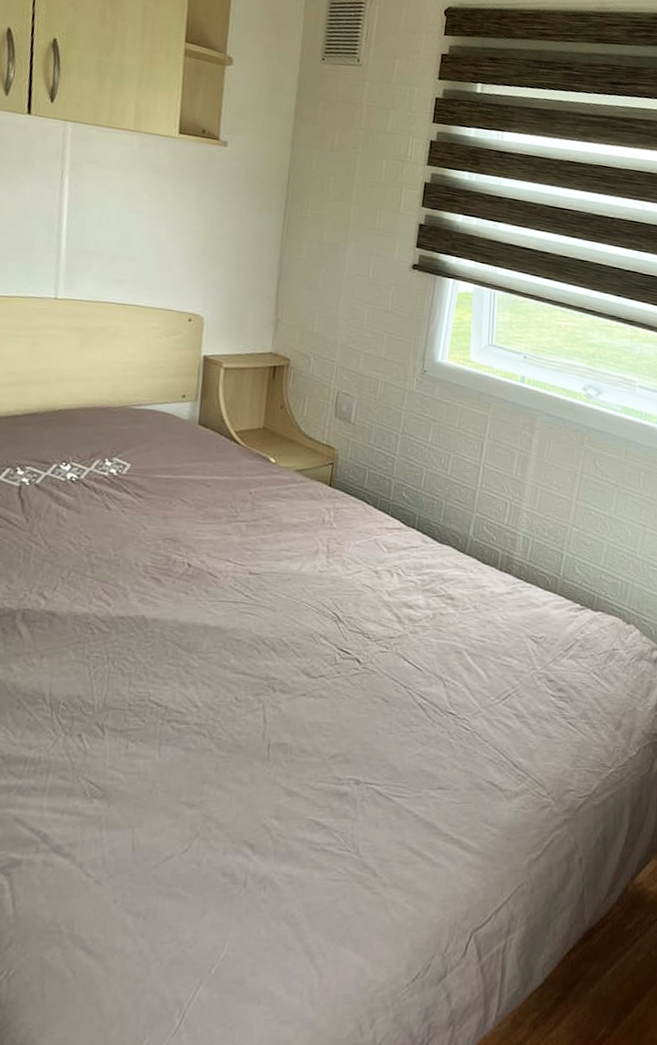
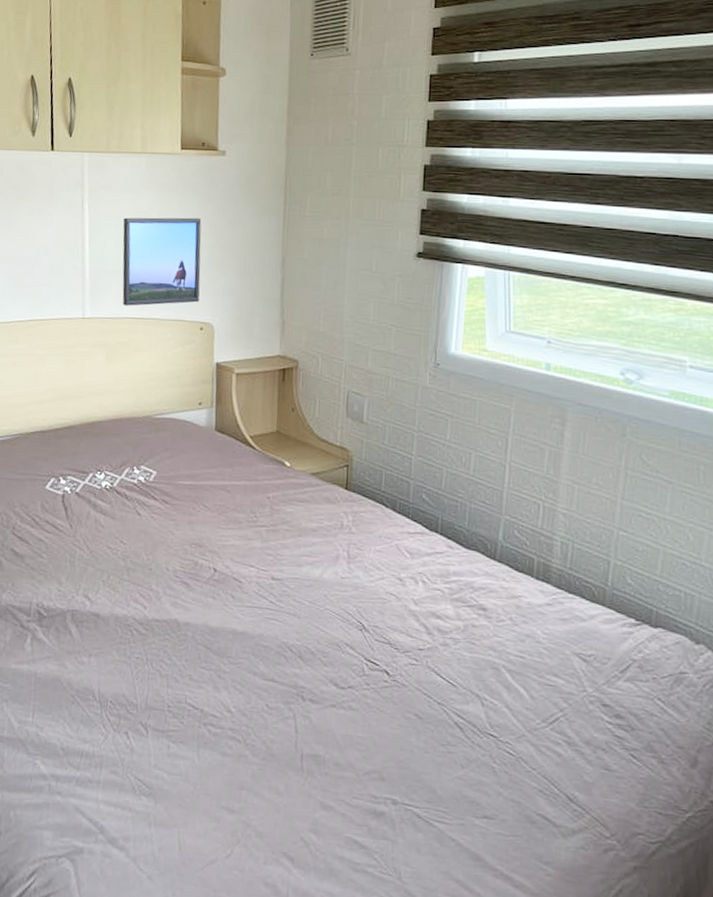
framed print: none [103,196,197,293] -> present [122,217,202,306]

